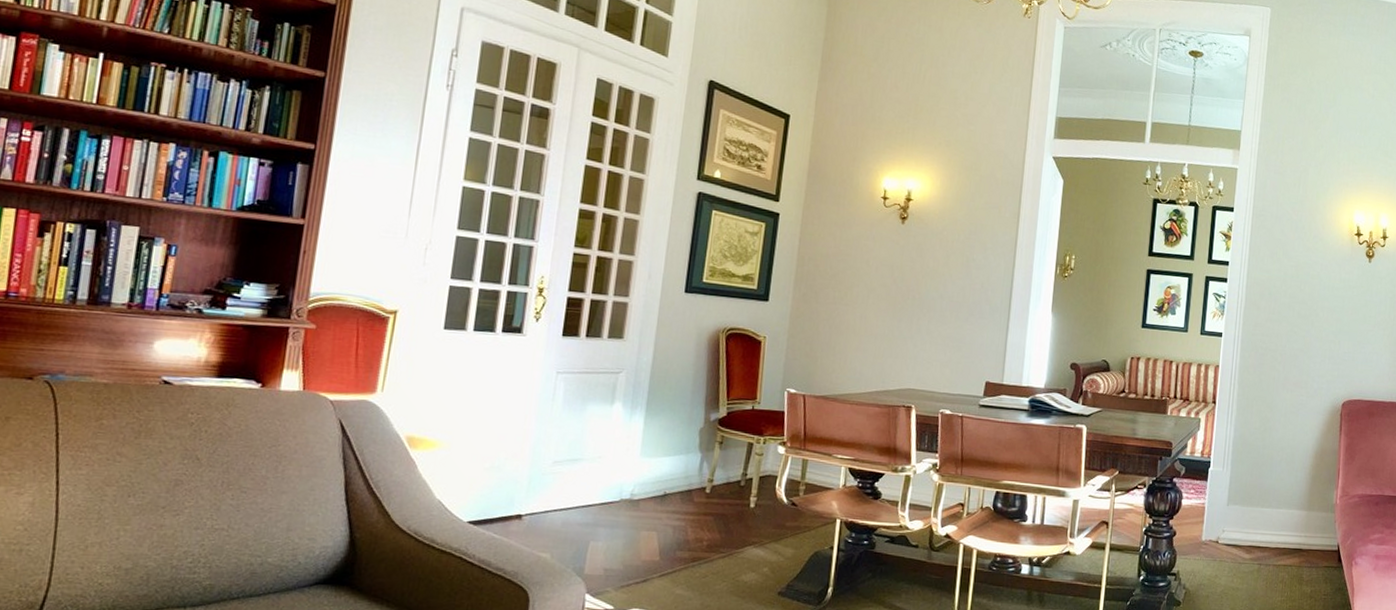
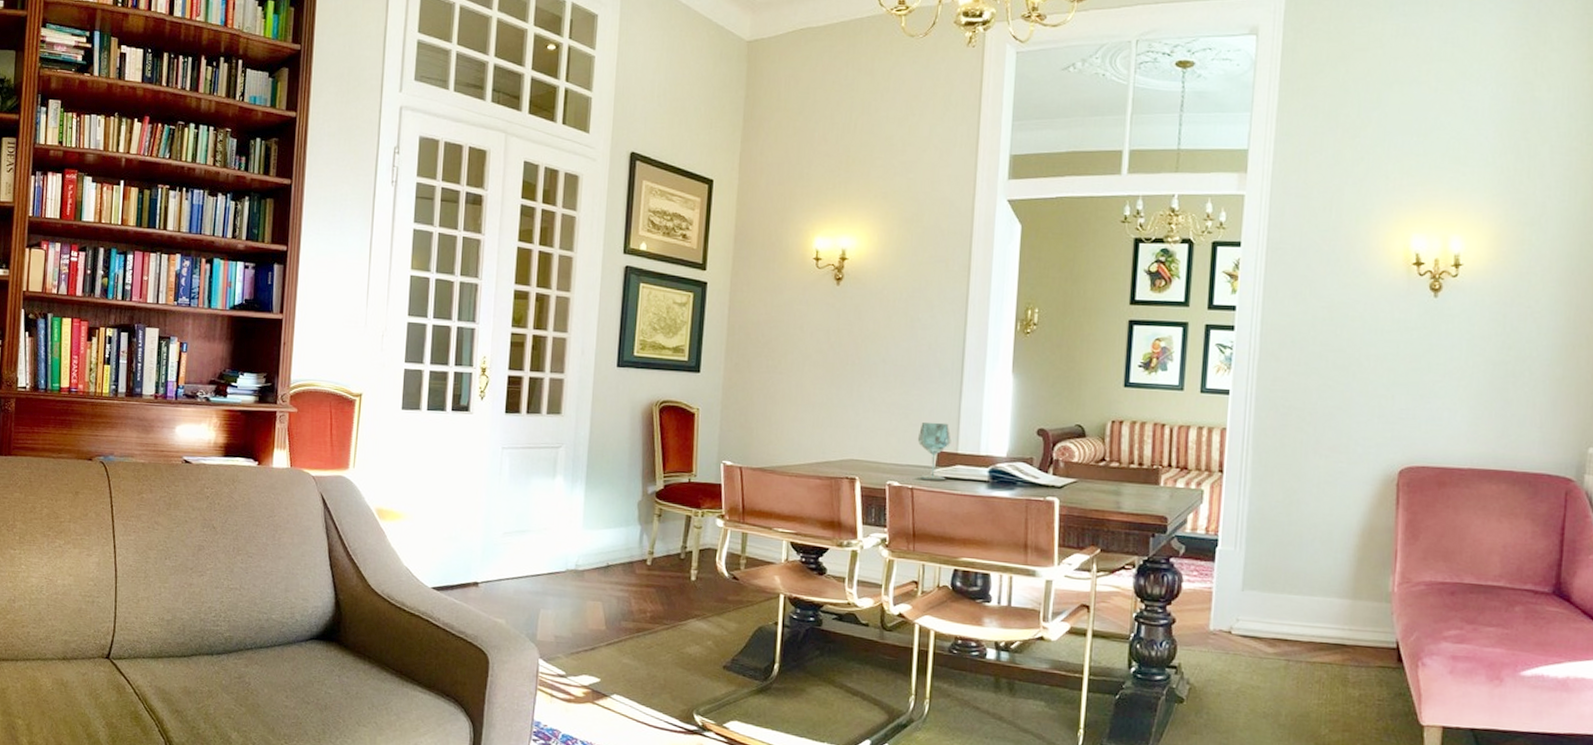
wine glass: none [968,354,998,409] -> present [917,421,951,481]

